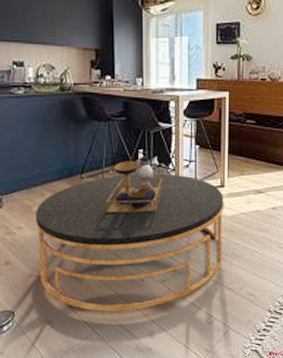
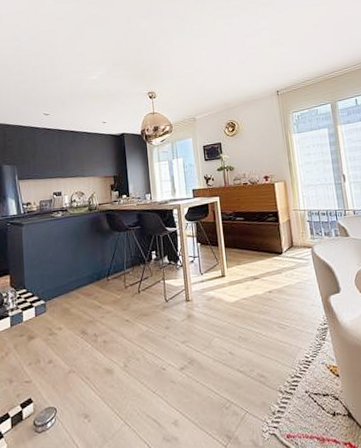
coffee table: present [36,161,226,312] -> none [73,261,232,403]

